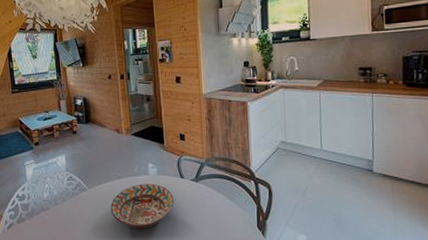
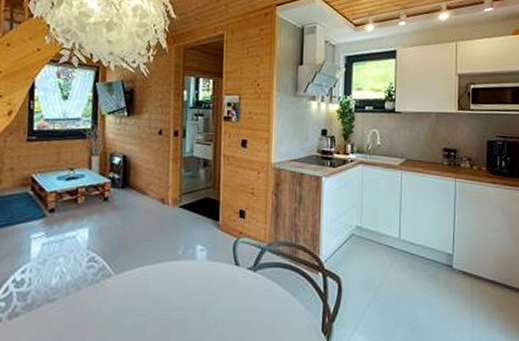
decorative bowl: present [110,183,174,229] -> none [141,270,224,331]

